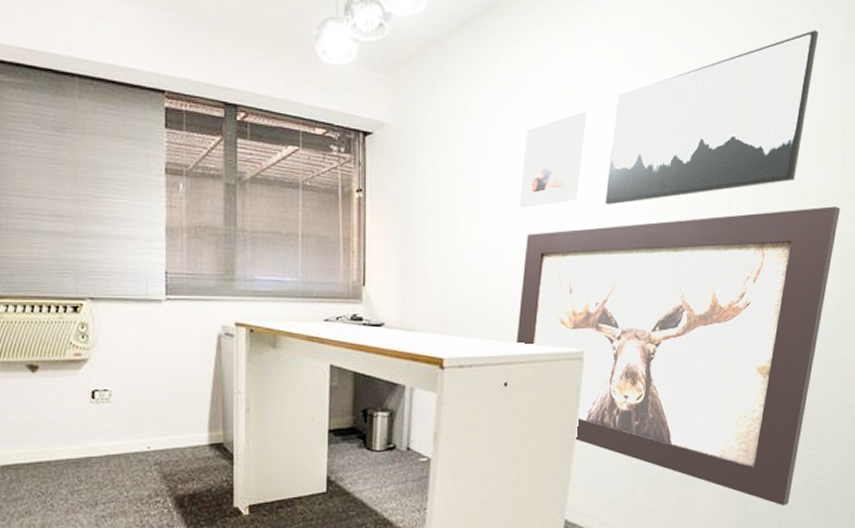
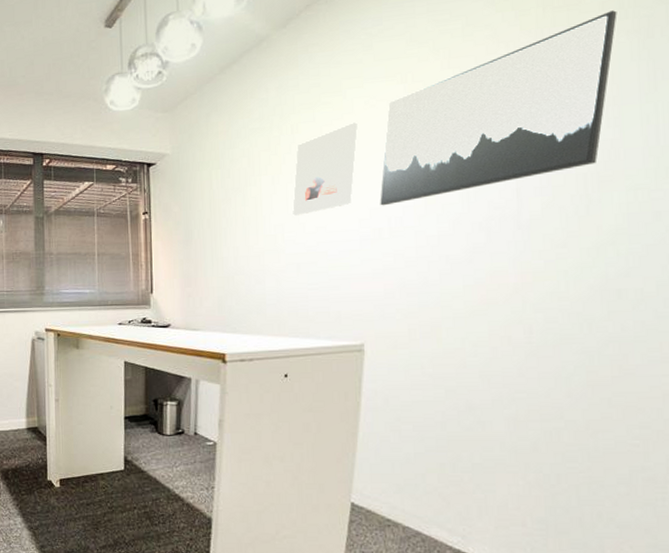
wall art: present [515,206,841,506] -> none [294,185,657,498]

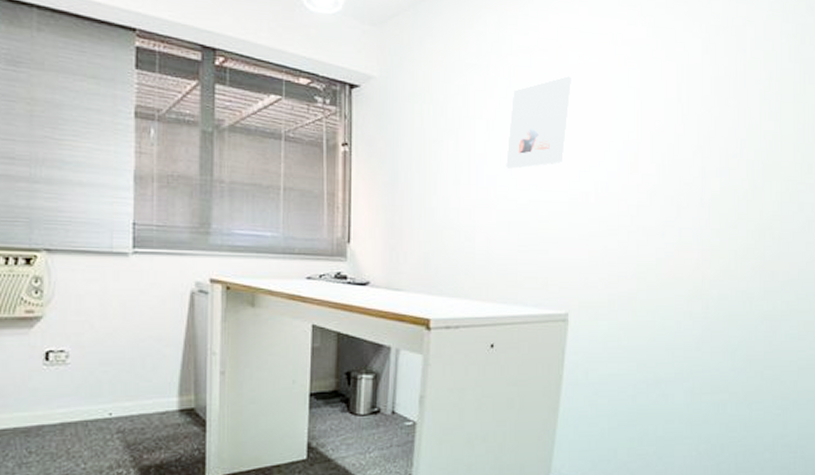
wall art: present [380,10,617,206] -> none [588,12,782,169]

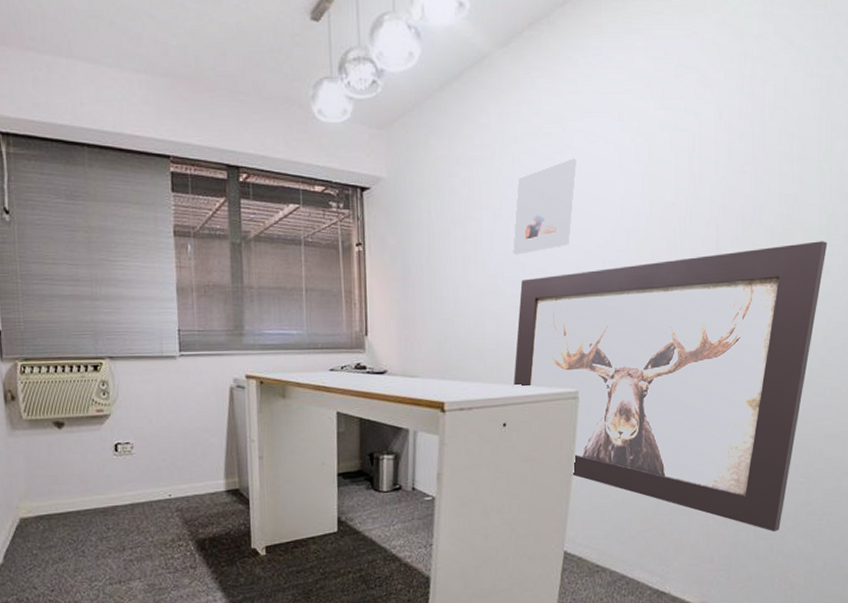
wall art: none [502,178,802,465] -> present [513,241,828,532]

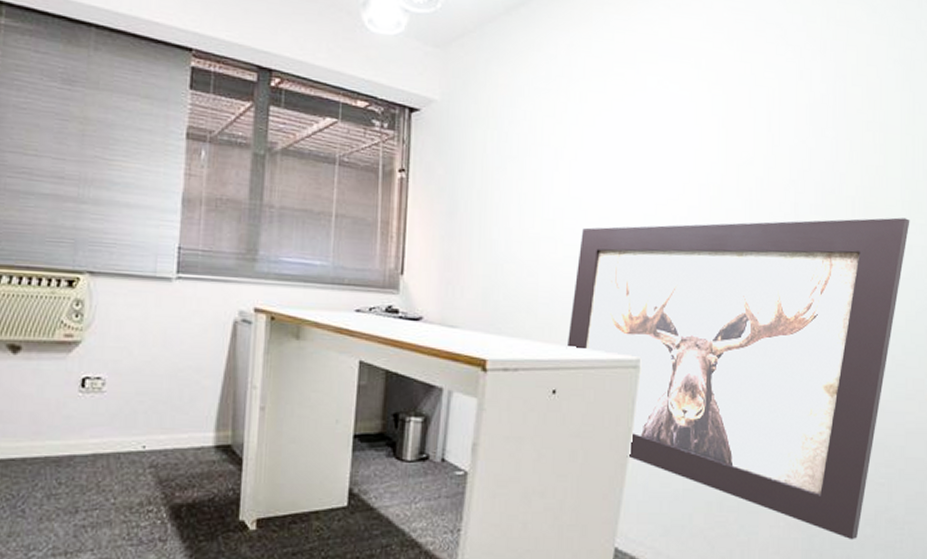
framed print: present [513,158,577,255] -> none [575,102,649,200]

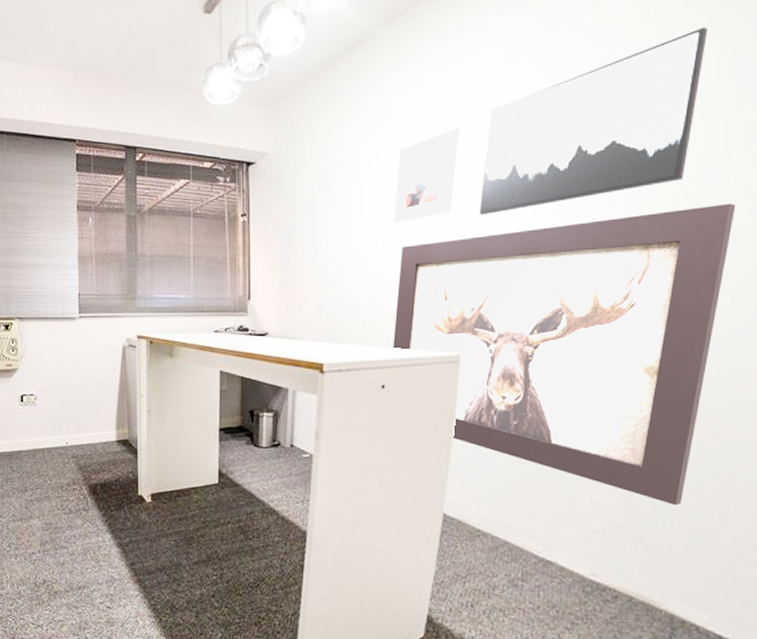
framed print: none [575,102,649,200] -> present [393,128,459,223]
wall art: none [666,36,887,203] -> present [479,27,708,215]

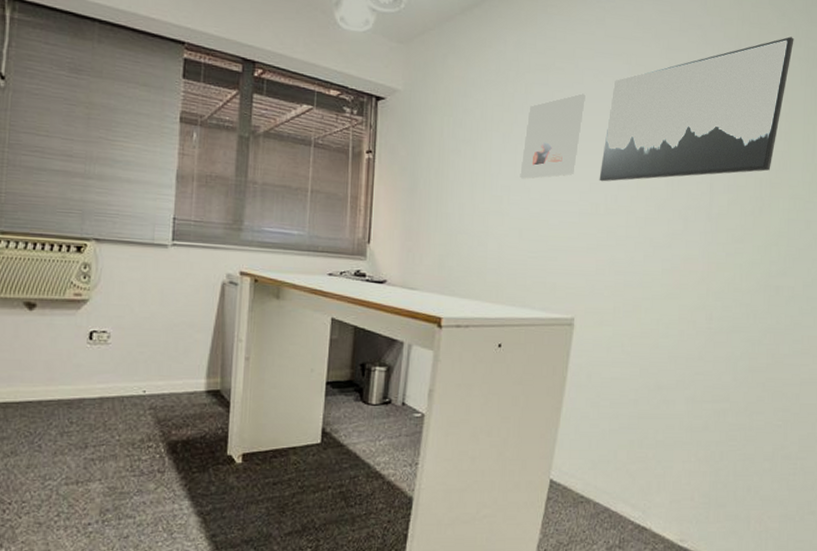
wall art: present [392,203,736,506] -> none [510,196,810,474]

